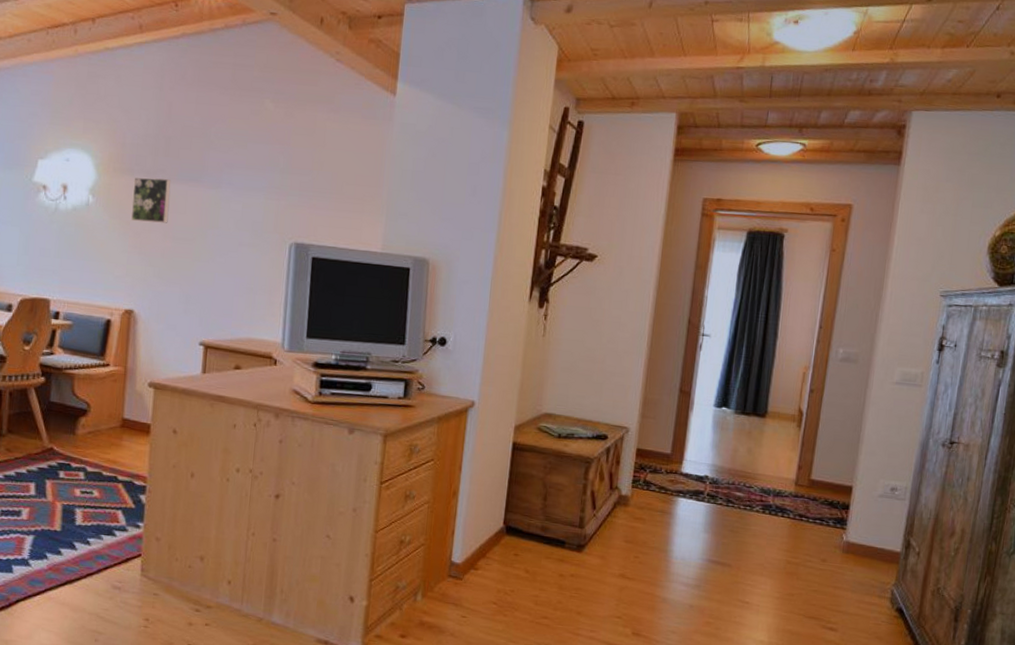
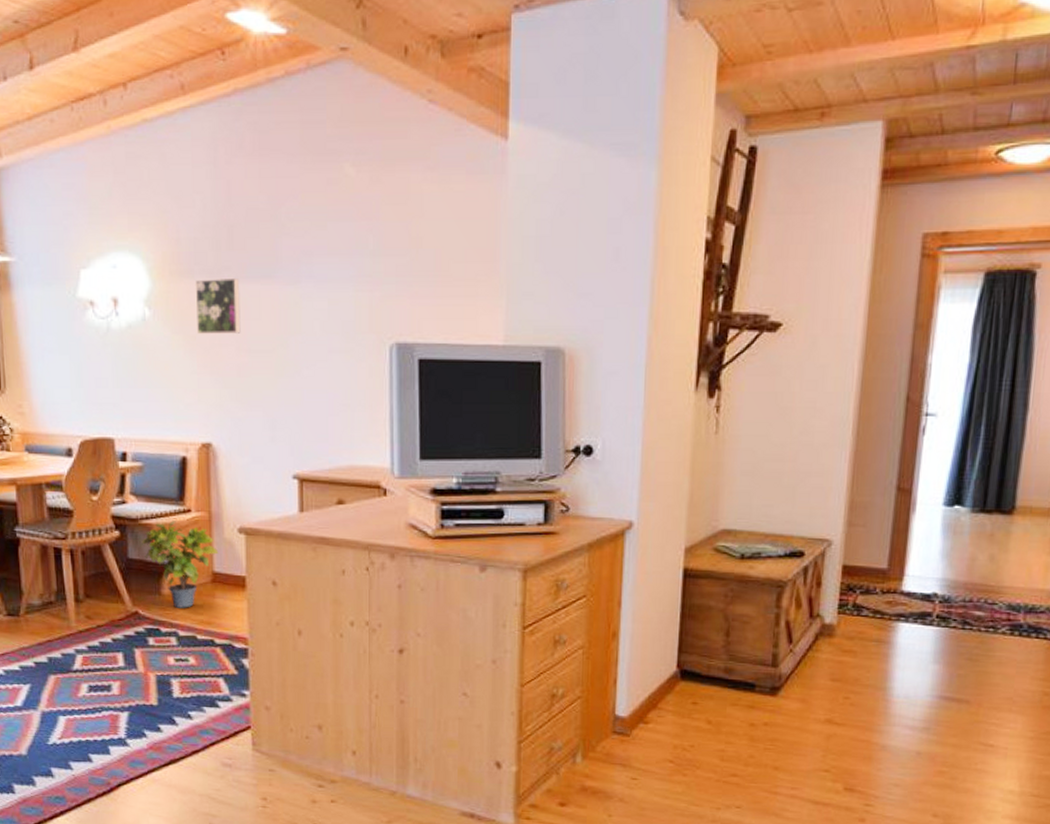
potted plant: none [62,372,130,448] -> present [140,520,219,608]

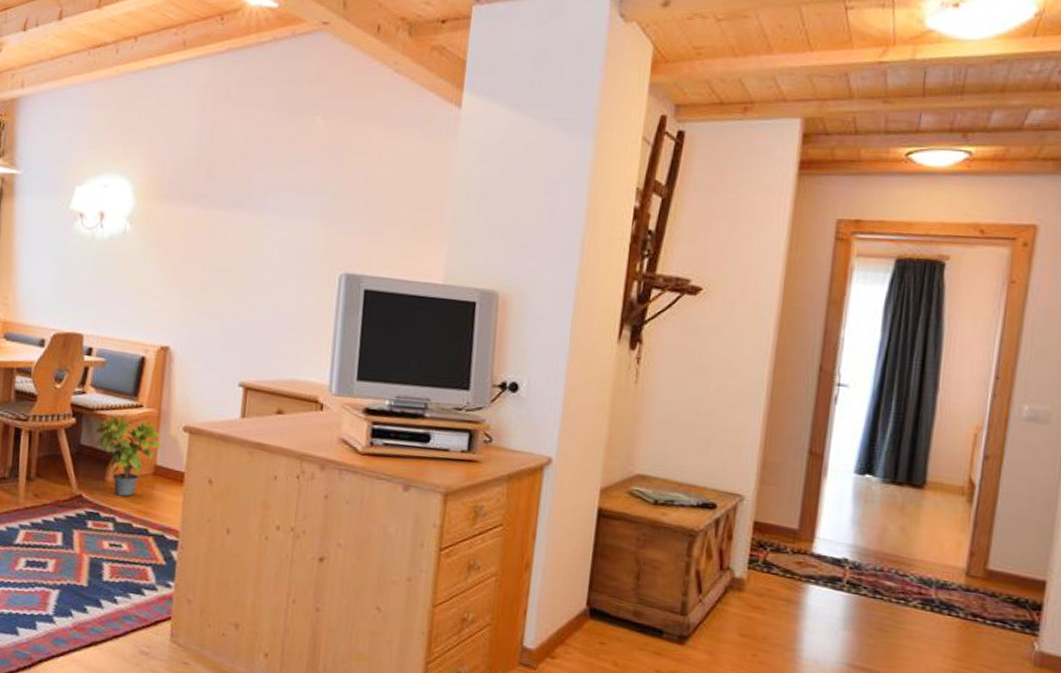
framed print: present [195,279,241,334] -> none [170,203,212,253]

